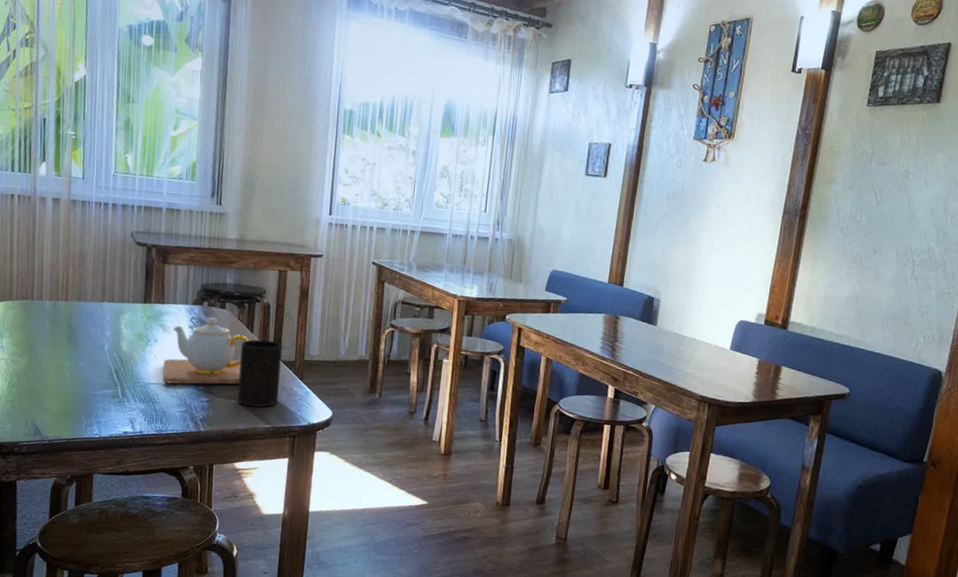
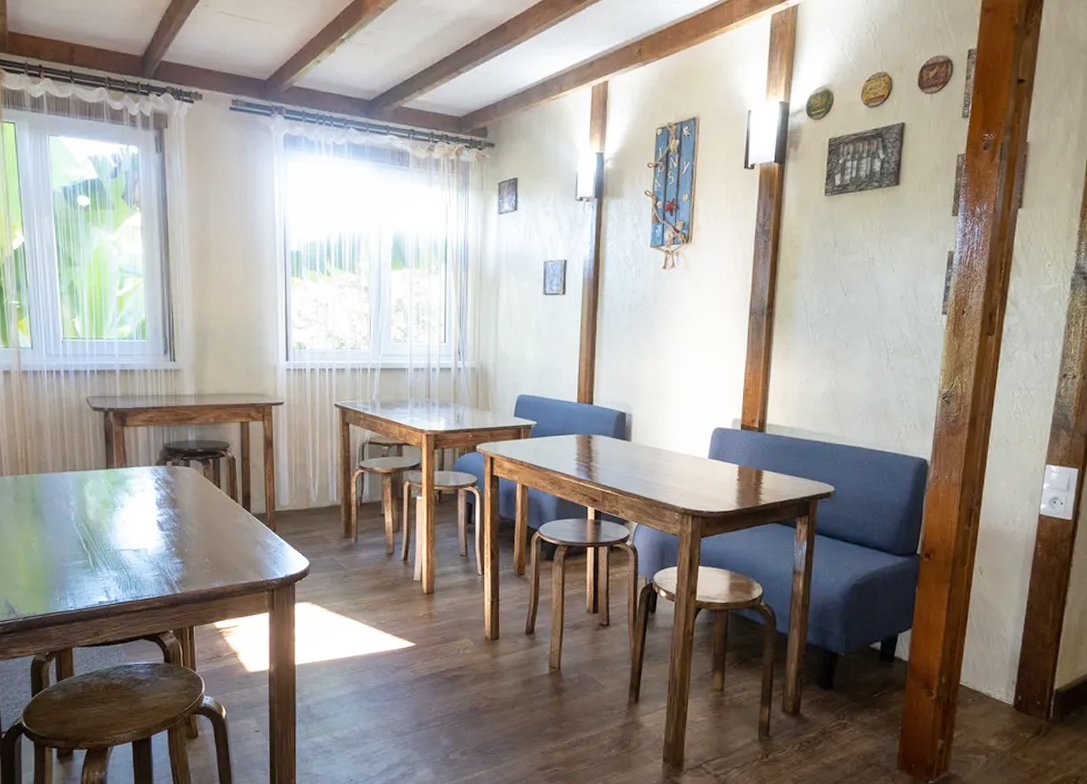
teapot: present [162,317,249,385] -> none [132,477,217,549]
cup: present [237,339,283,407] -> none [210,494,252,563]

